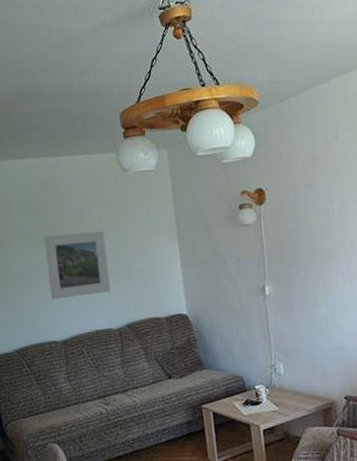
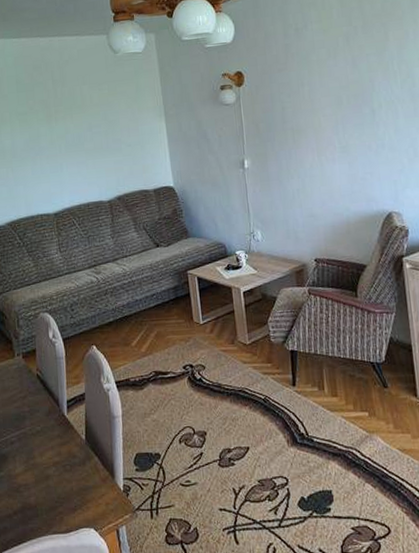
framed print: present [44,230,110,300] -> none [36,108,101,174]

